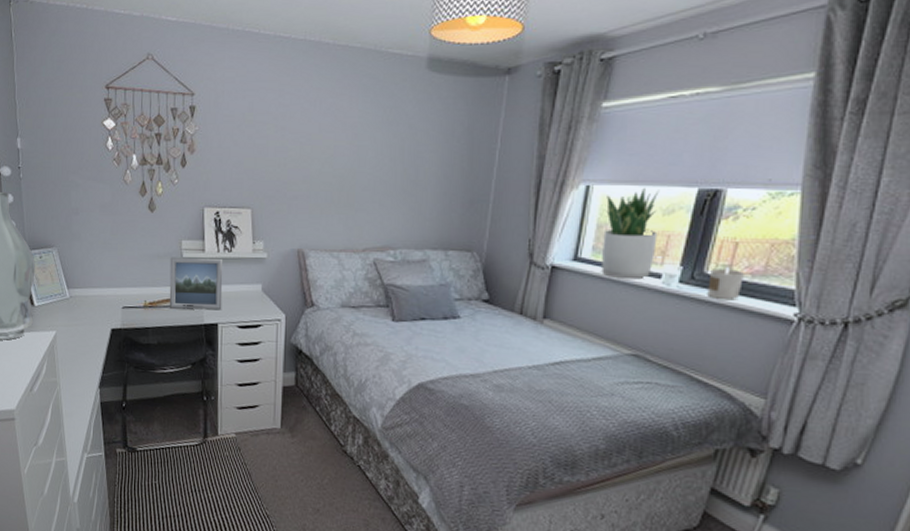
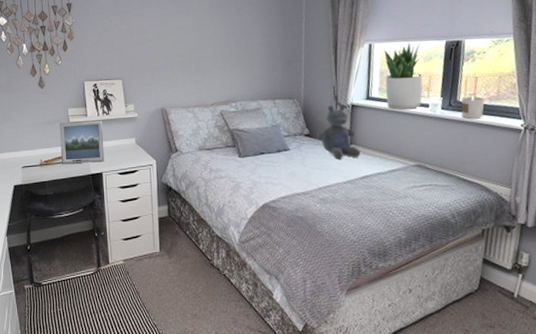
stuffed bear: none [498,264,557,336] -> present [317,104,361,159]

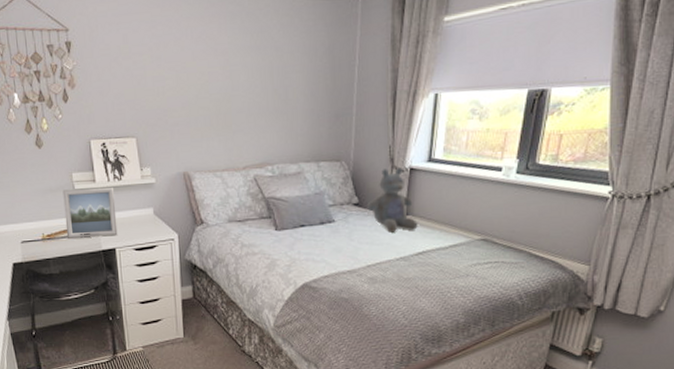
planter: present [384,42,423,110] -> none [452,91,497,174]
candle: present [461,94,484,119] -> none [540,155,568,185]

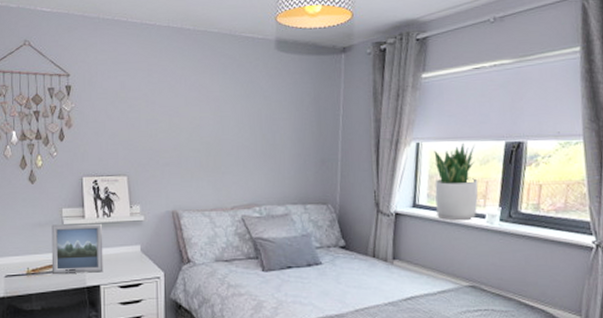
stuffed bear: present [367,168,418,233] -> none [354,212,405,277]
planter: none [452,91,497,174] -> present [434,142,479,221]

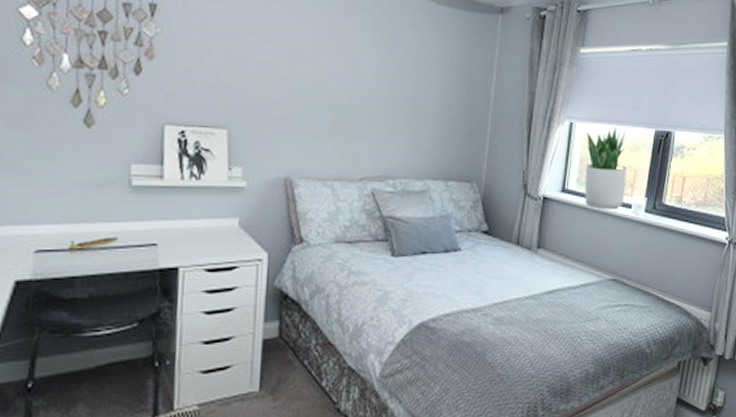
picture frame: present [51,223,104,275] -> none [108,184,187,252]

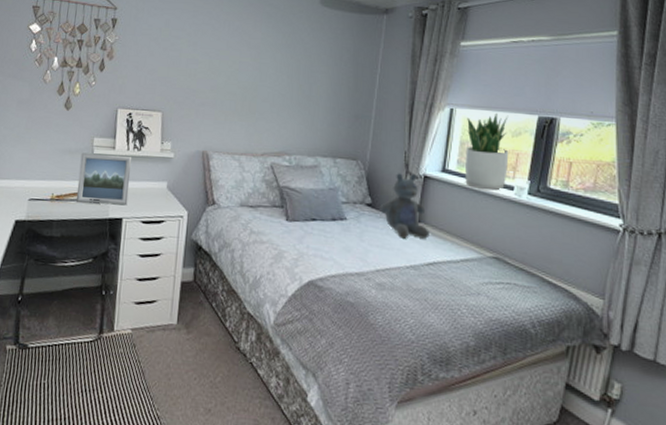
picture frame: none [108,184,187,252] -> present [75,153,131,205]
stuffed bear: none [497,195,549,267] -> present [380,173,430,239]

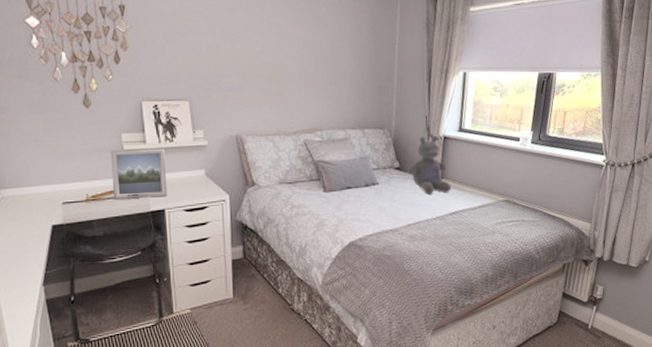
planter: present [465,112,509,190] -> none [478,72,515,144]

